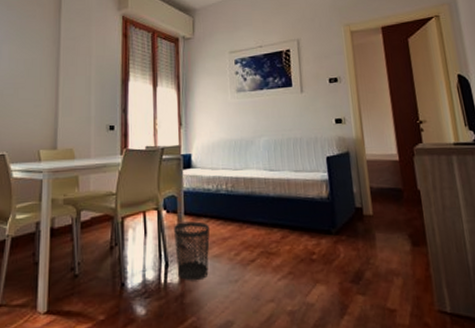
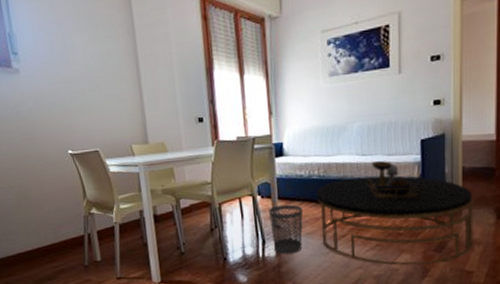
coffee table: none [224,176,392,300] -> present [316,160,473,265]

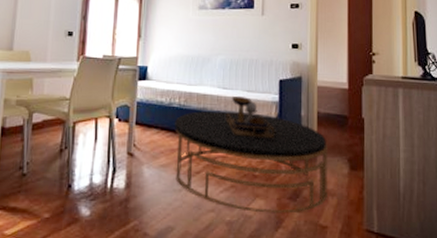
wastebasket: present [269,204,303,255] -> none [124,131,160,188]

